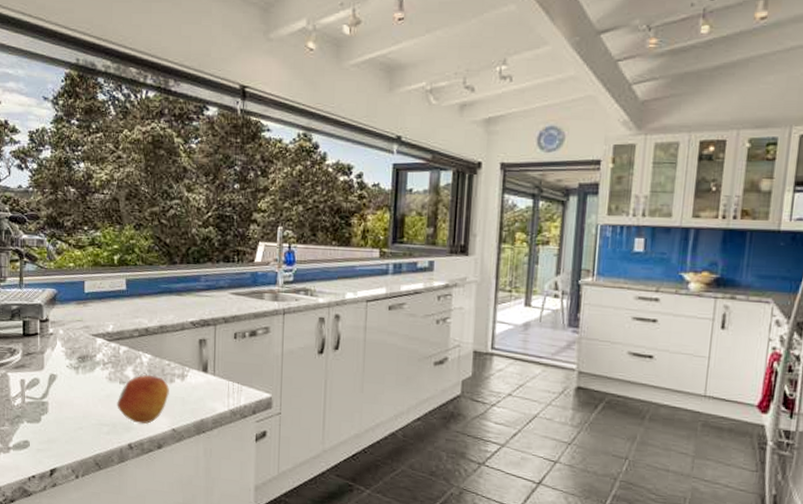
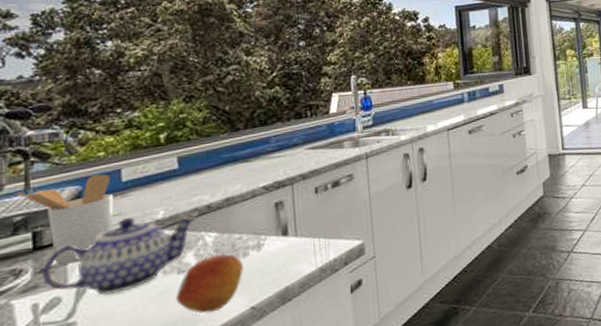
utensil holder: none [14,282,78,354] -> present [17,174,114,265]
teapot: none [27,325,136,387] -> present [41,216,196,295]

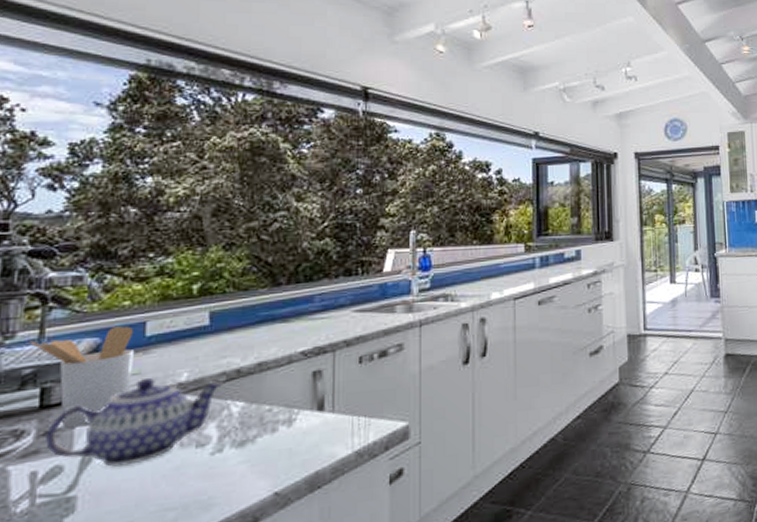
fruit: present [176,254,244,314] -> none [190,428,270,497]

